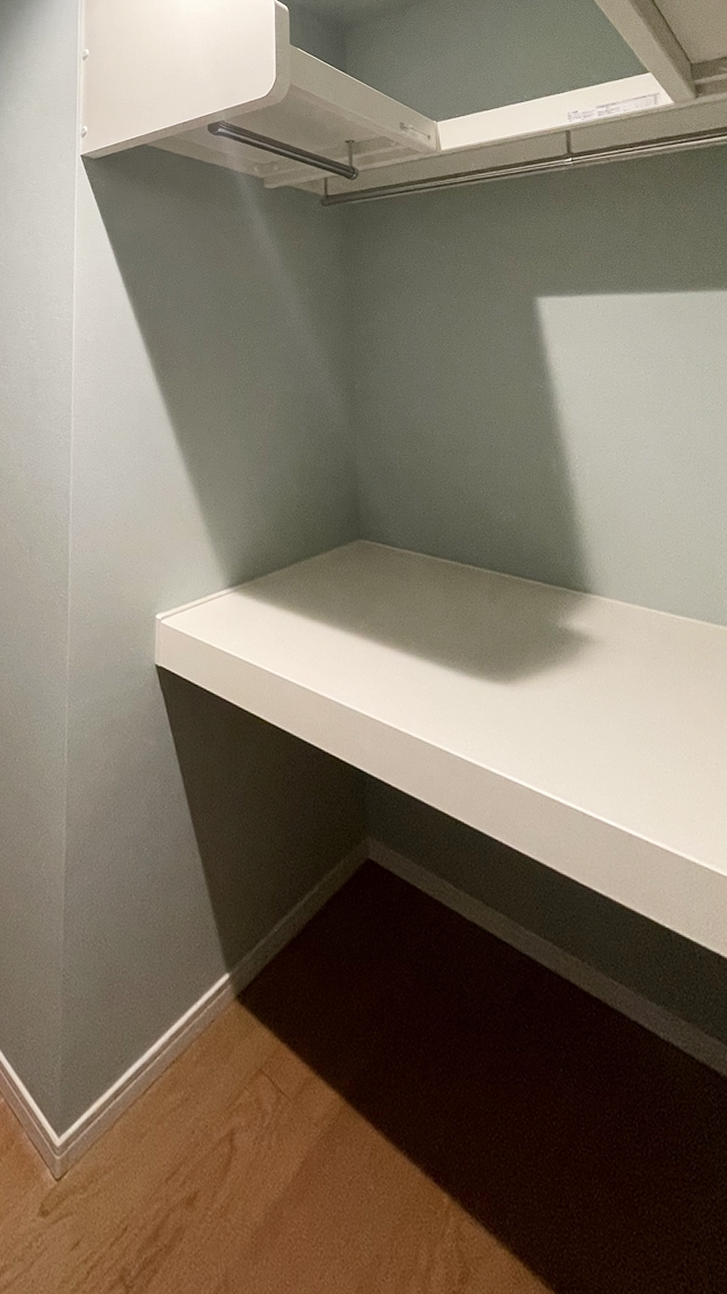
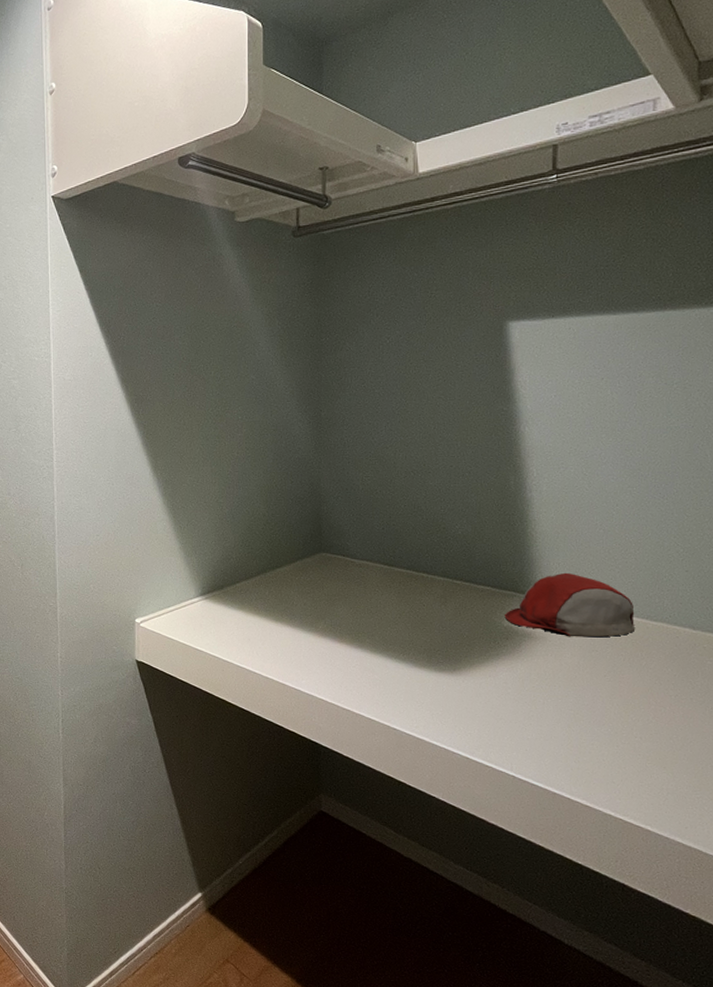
cap: none [558,566,696,643] -> present [504,572,635,638]

